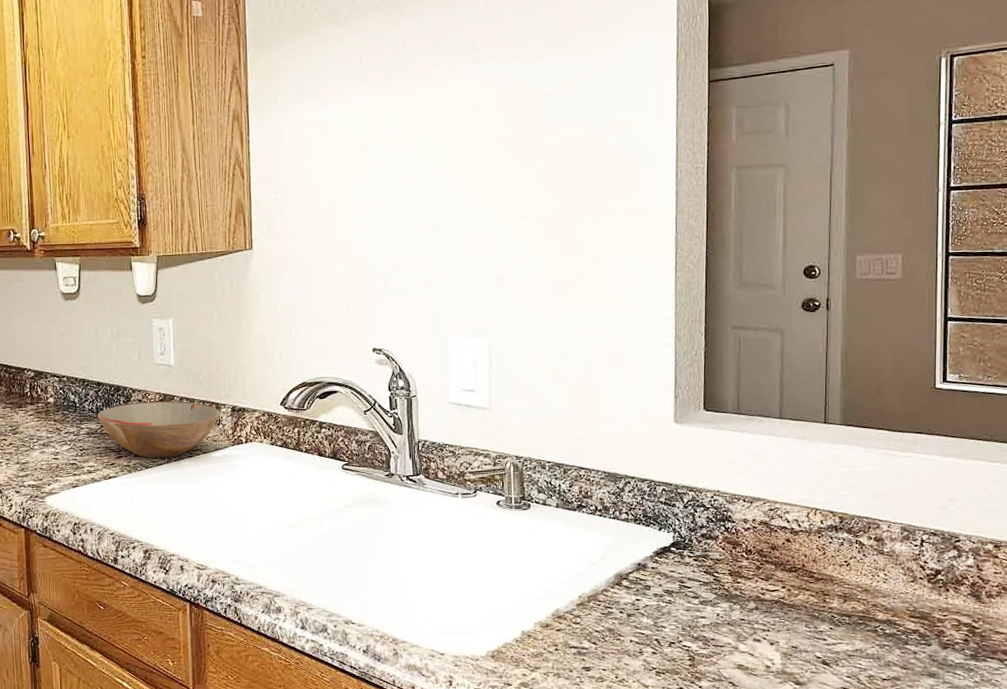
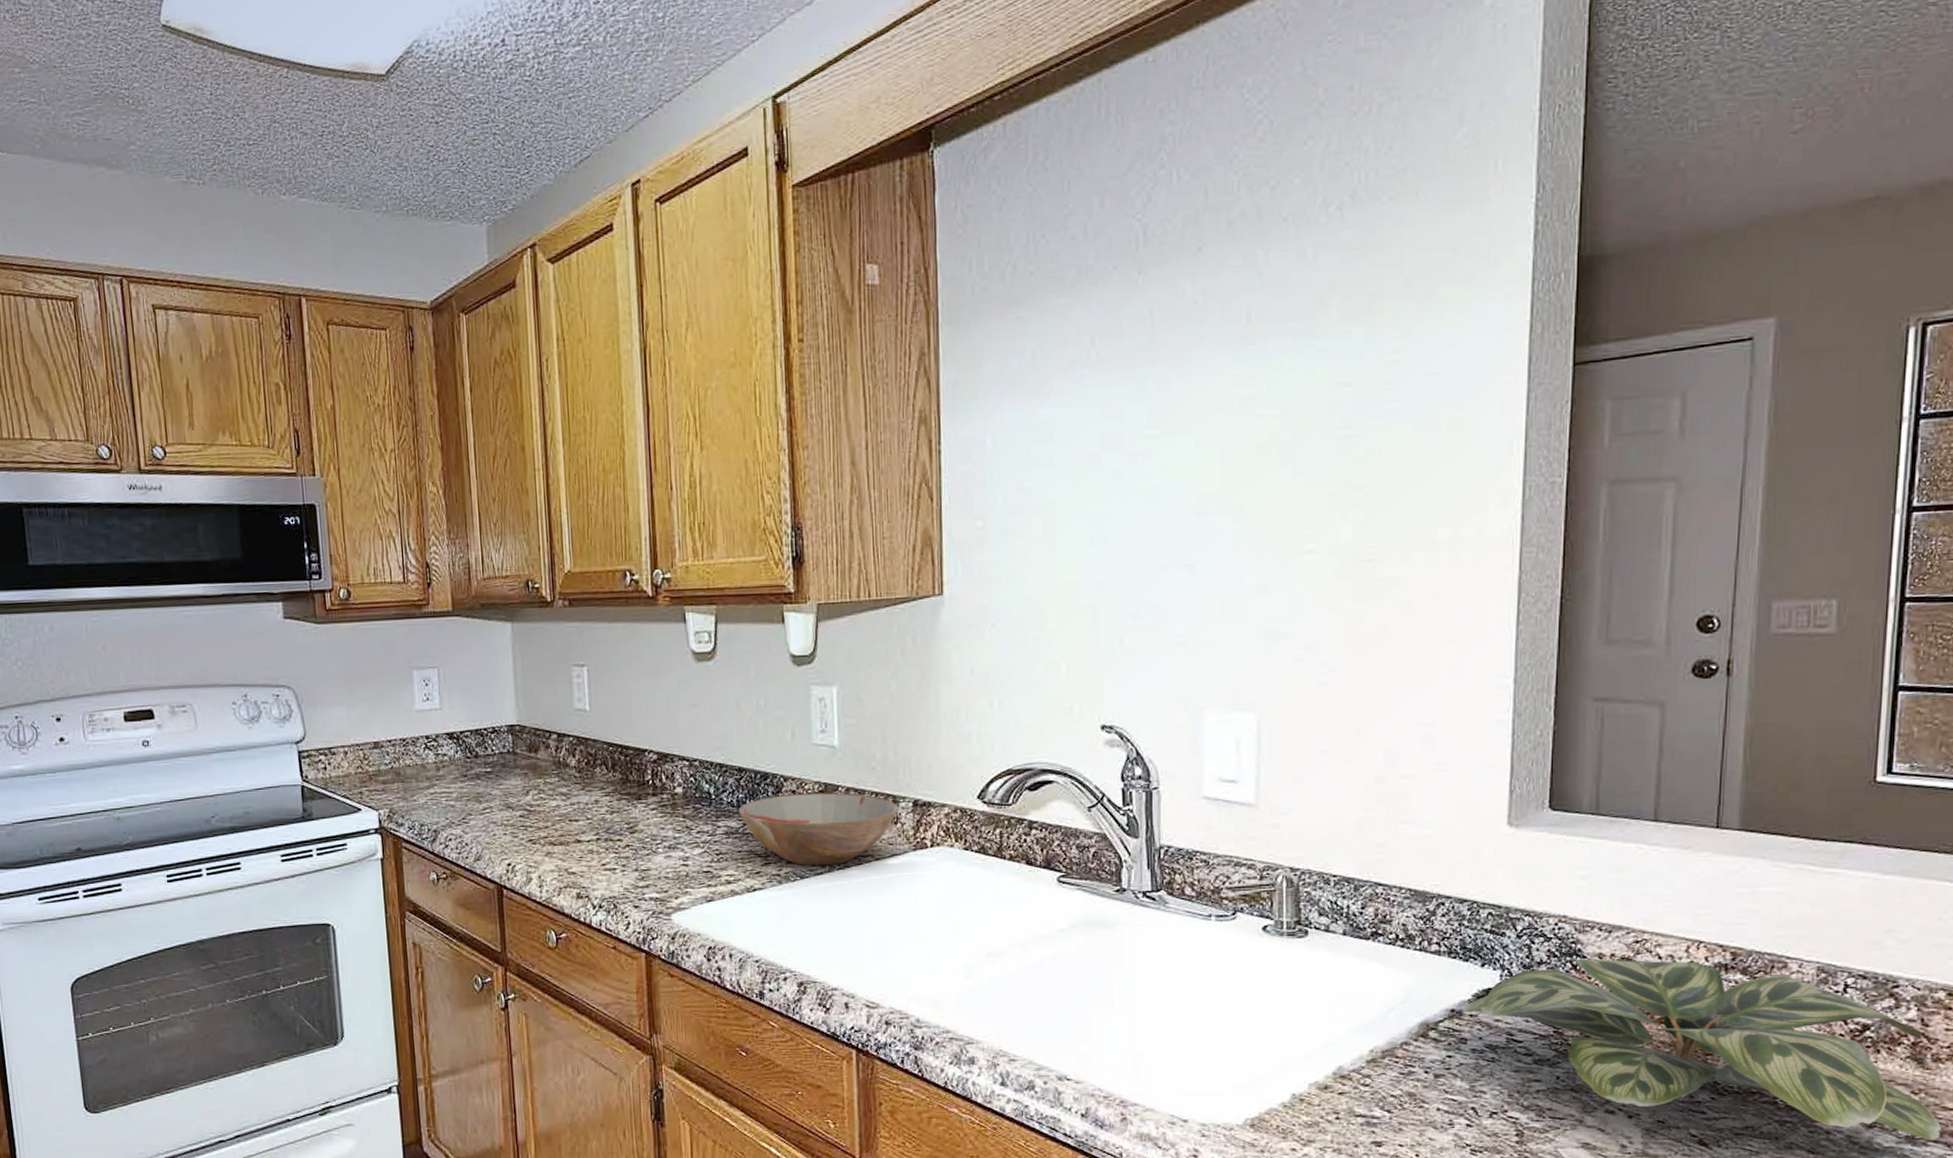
plant: none [646,523,996,657] -> present [1462,958,1942,1141]

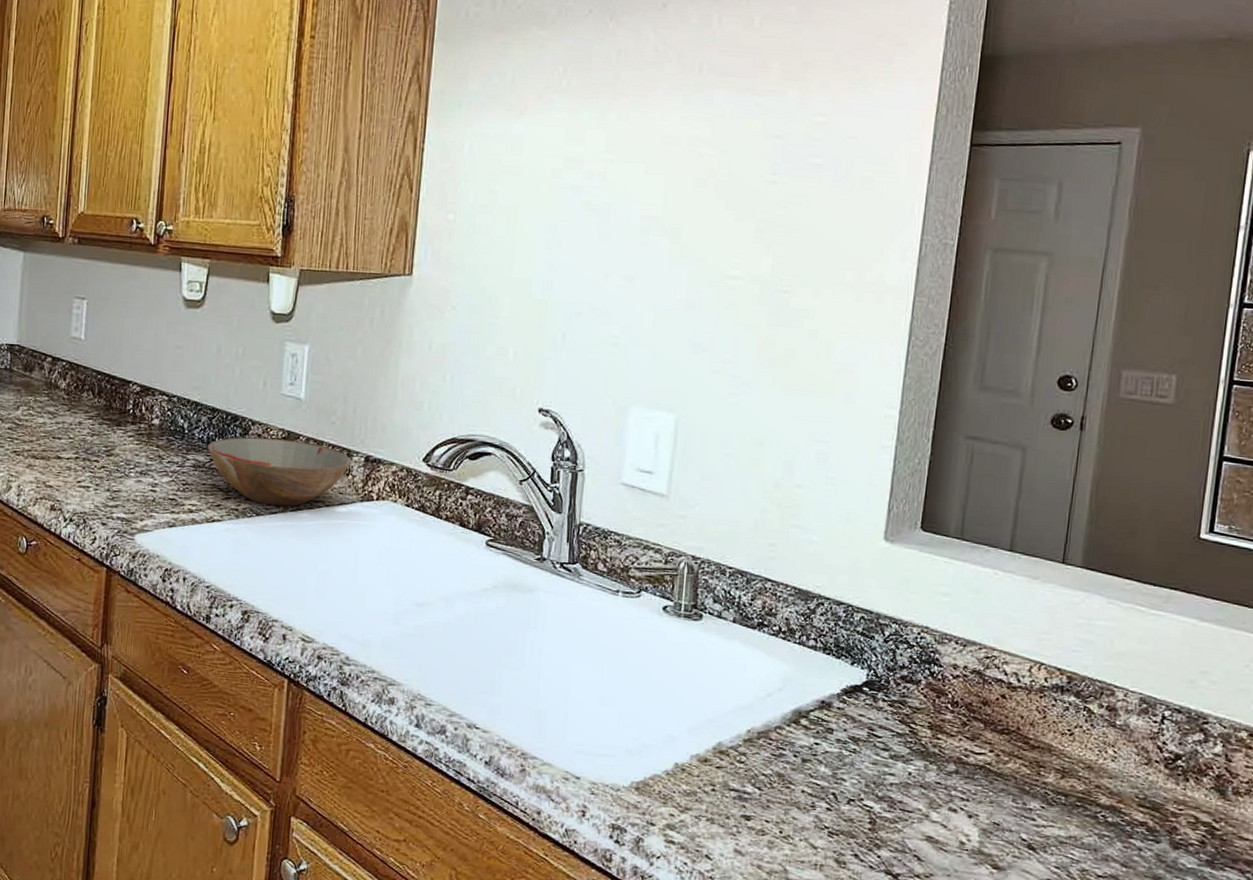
plant: present [1462,958,1942,1141] -> none [831,667,1238,866]

